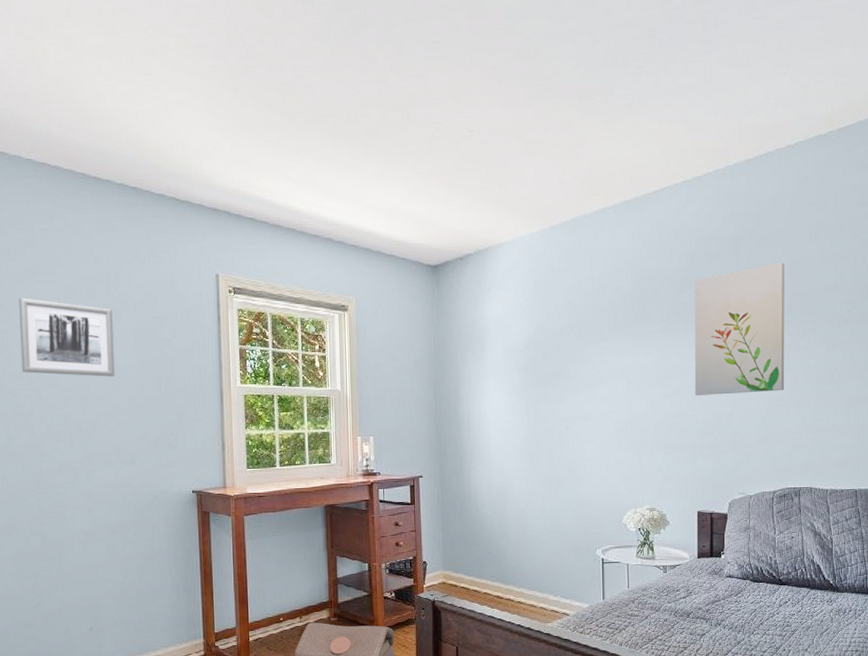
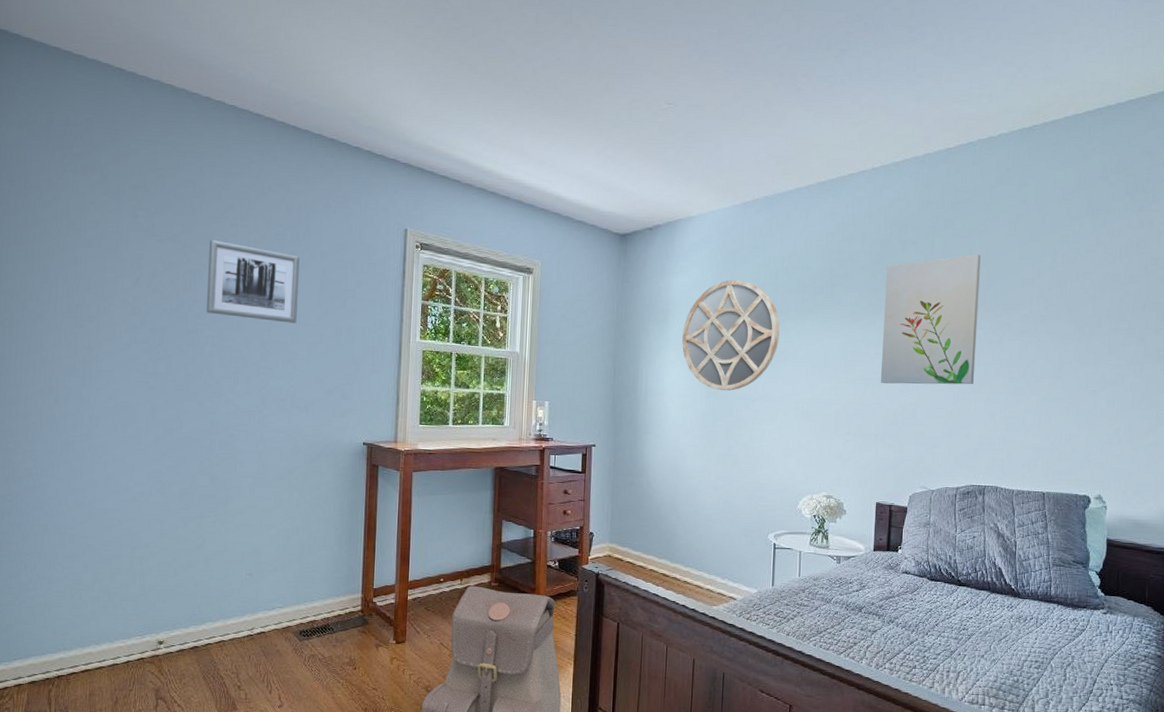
home mirror: none [500,304,595,413] -> present [682,280,780,391]

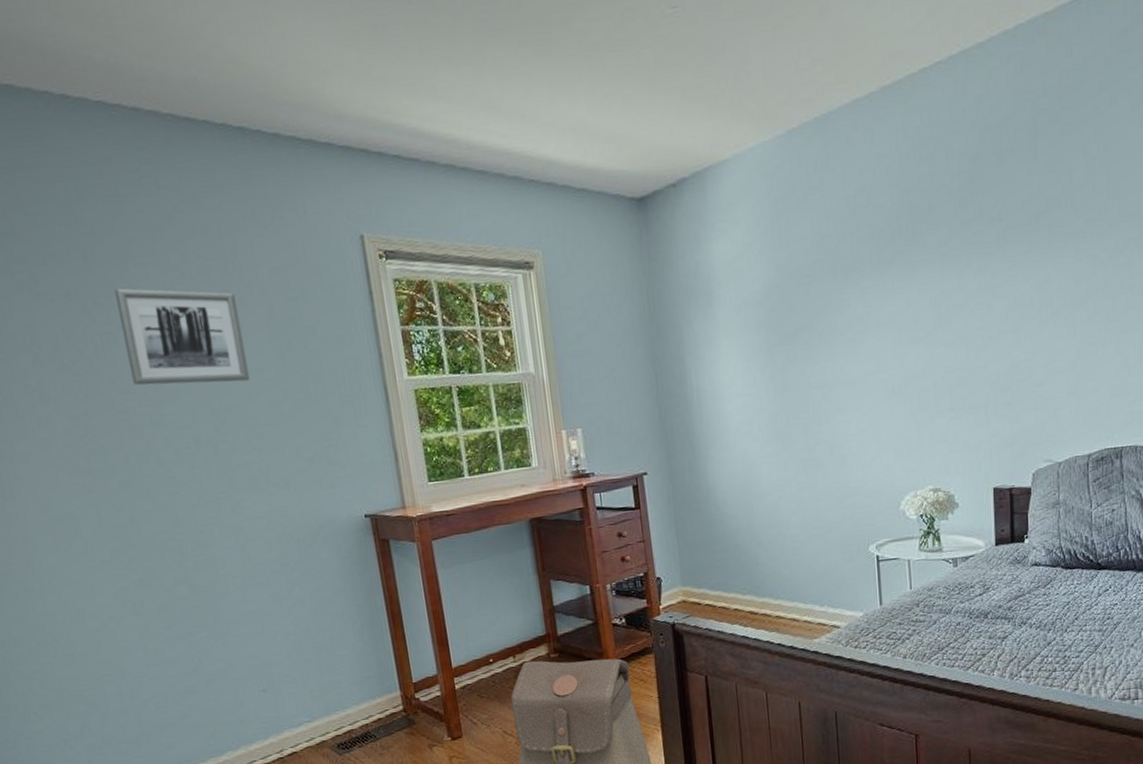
home mirror: present [682,280,780,391] -> none [733,235,855,381]
wall art: present [880,254,981,385] -> none [980,152,1101,340]

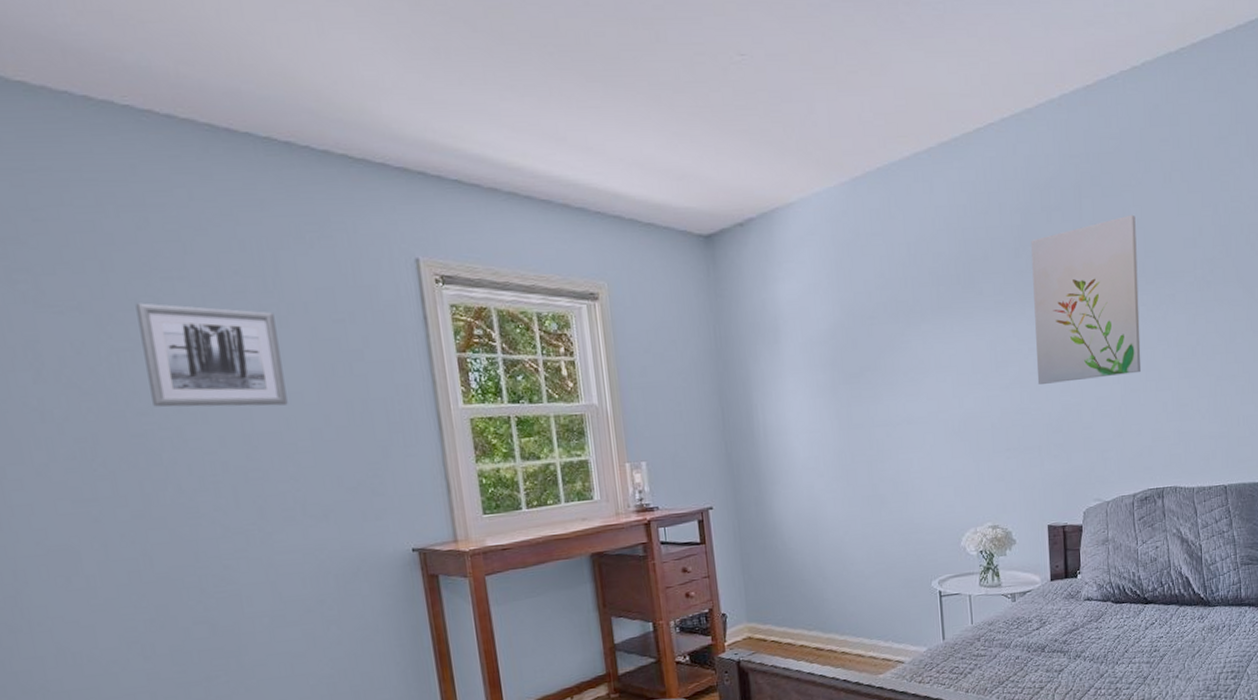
wall art: none [980,152,1101,340] -> present [1031,214,1142,384]

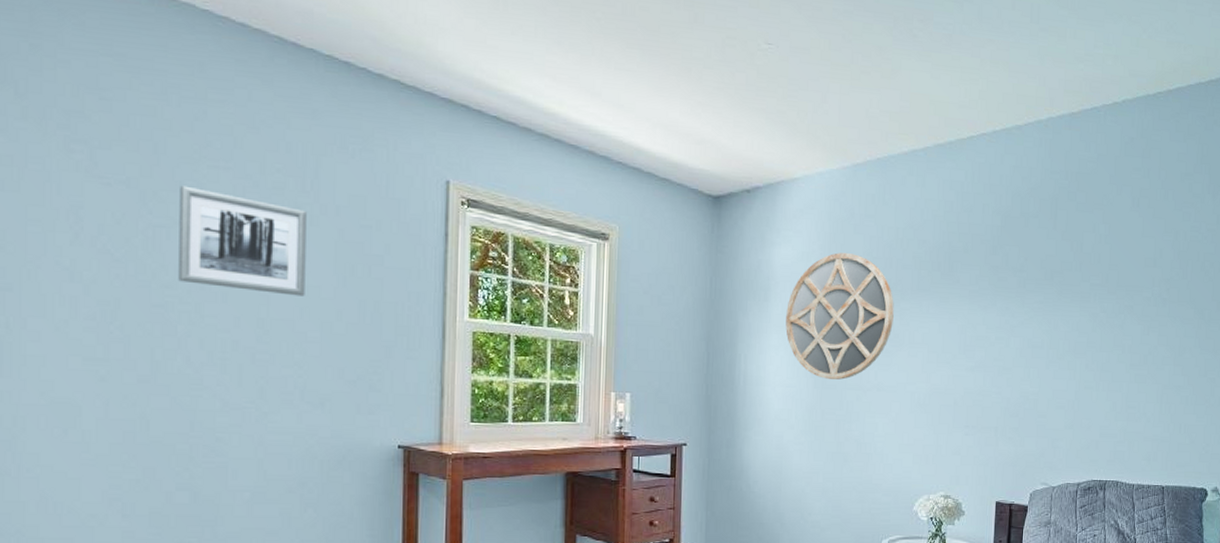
home mirror: none [799,278,916,419] -> present [786,253,894,380]
wall art: present [1031,214,1142,384] -> none [1000,230,1104,373]

